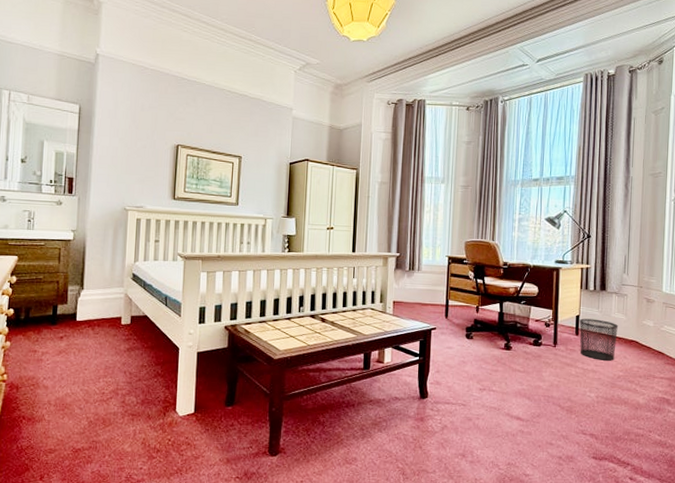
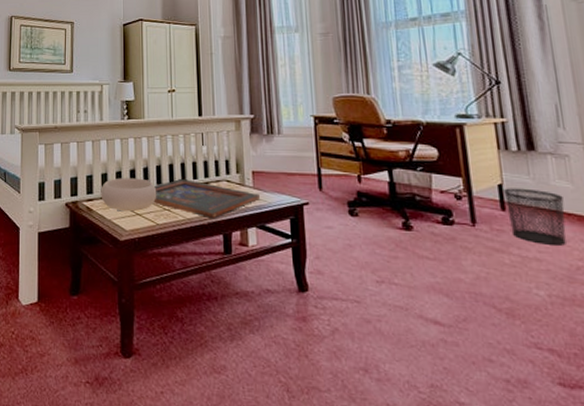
bowl: none [258,304,310,334] -> present [101,178,157,212]
religious icon: none [306,306,398,341] -> present [153,178,261,219]

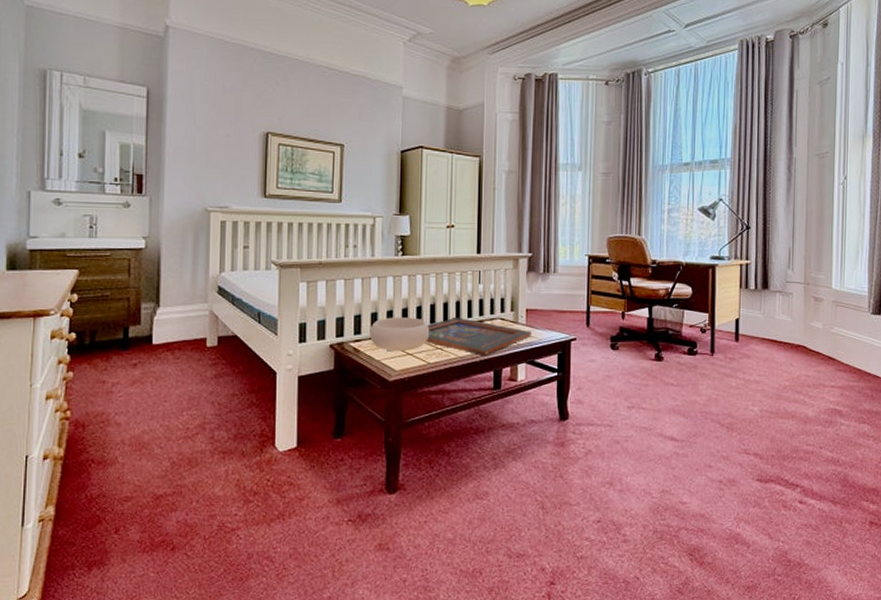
waste bin: present [503,188,566,245] -> none [739,322,783,369]

